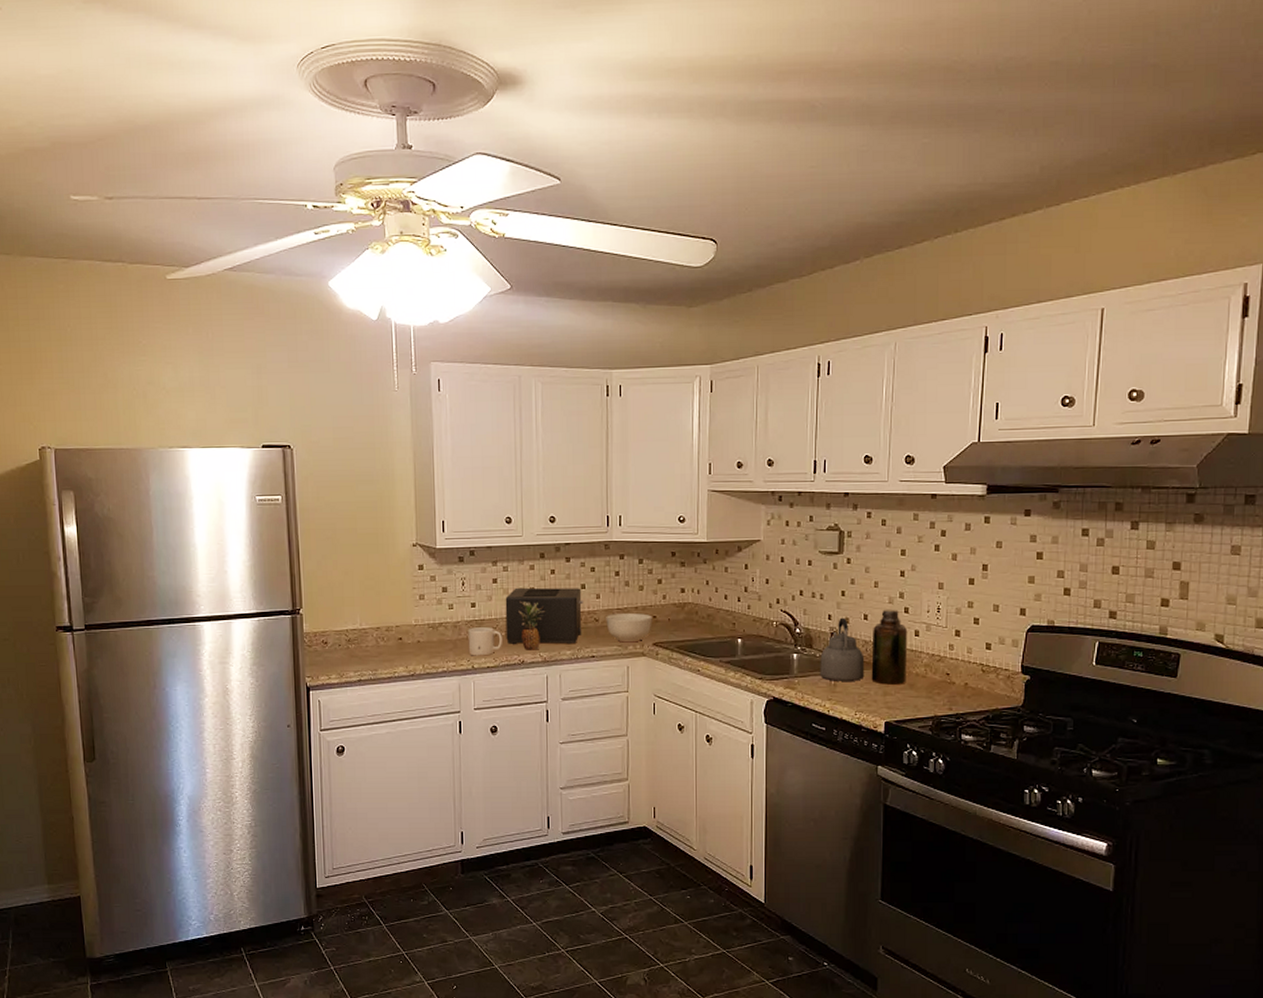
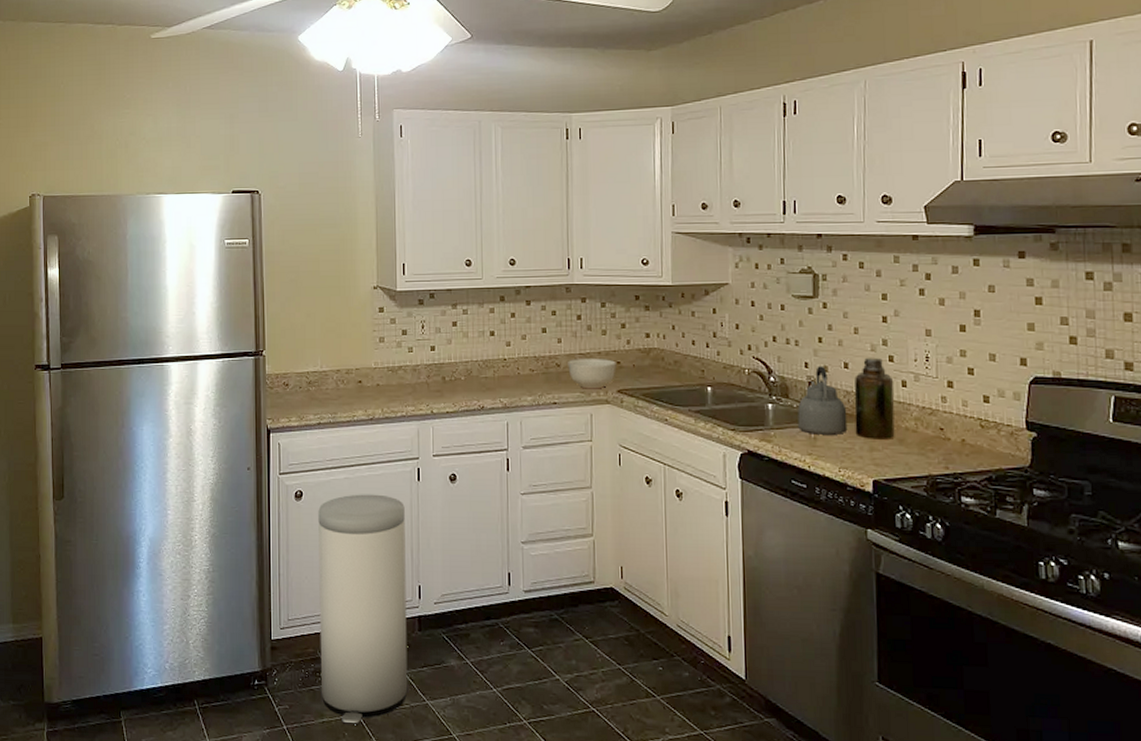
pedal bin: none [360,747,452,963] -> present [318,494,408,726]
mug: present [468,627,503,657] -> none [427,371,463,402]
toaster: present [505,587,584,645] -> none [465,331,545,390]
fruit: present [518,601,545,650] -> none [478,344,505,396]

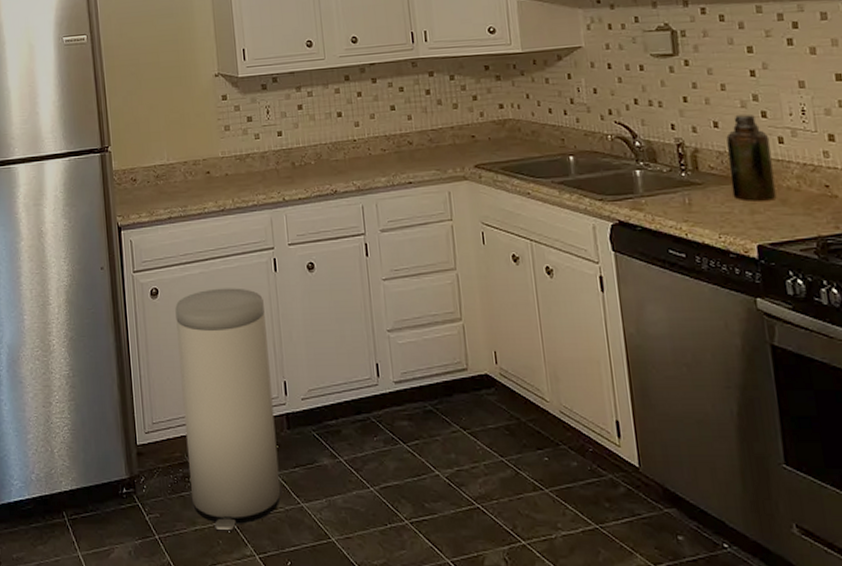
bowl: present [568,357,617,389] -> none [420,133,472,166]
kettle: present [797,366,848,435] -> none [668,126,724,200]

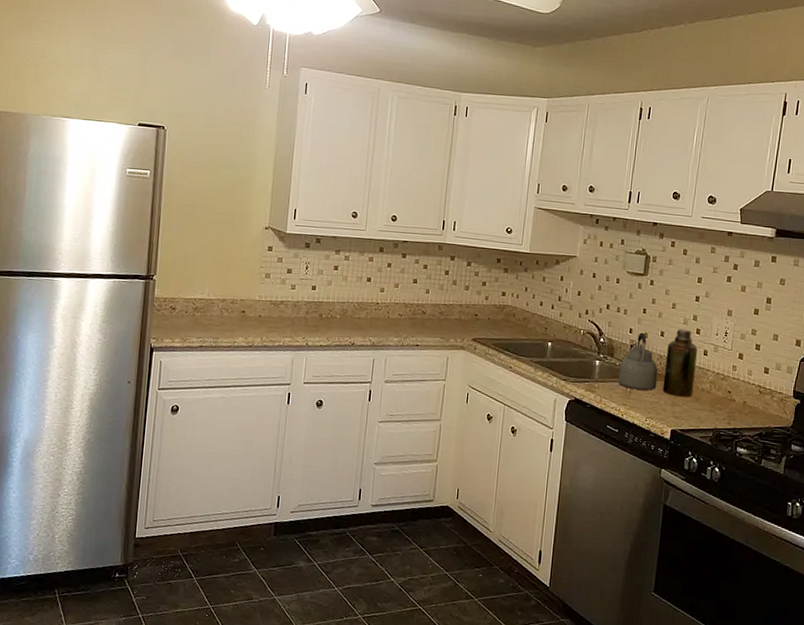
pedal bin: present [175,288,281,533] -> none [177,412,273,616]
kettle: none [668,126,724,200] -> present [618,332,658,391]

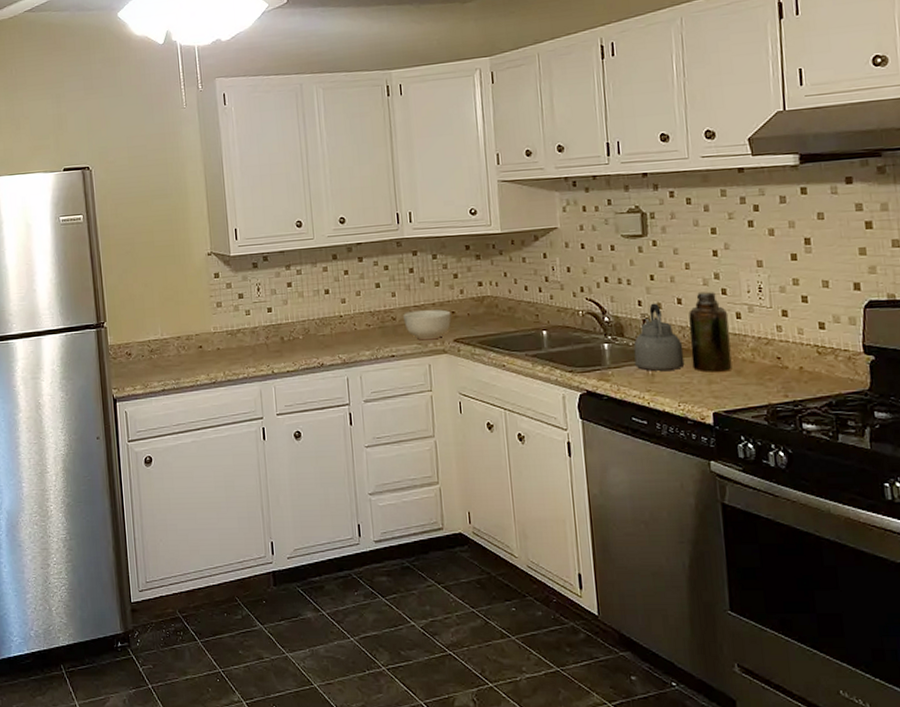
bowl: none [432,308,474,337] -> present [403,309,452,341]

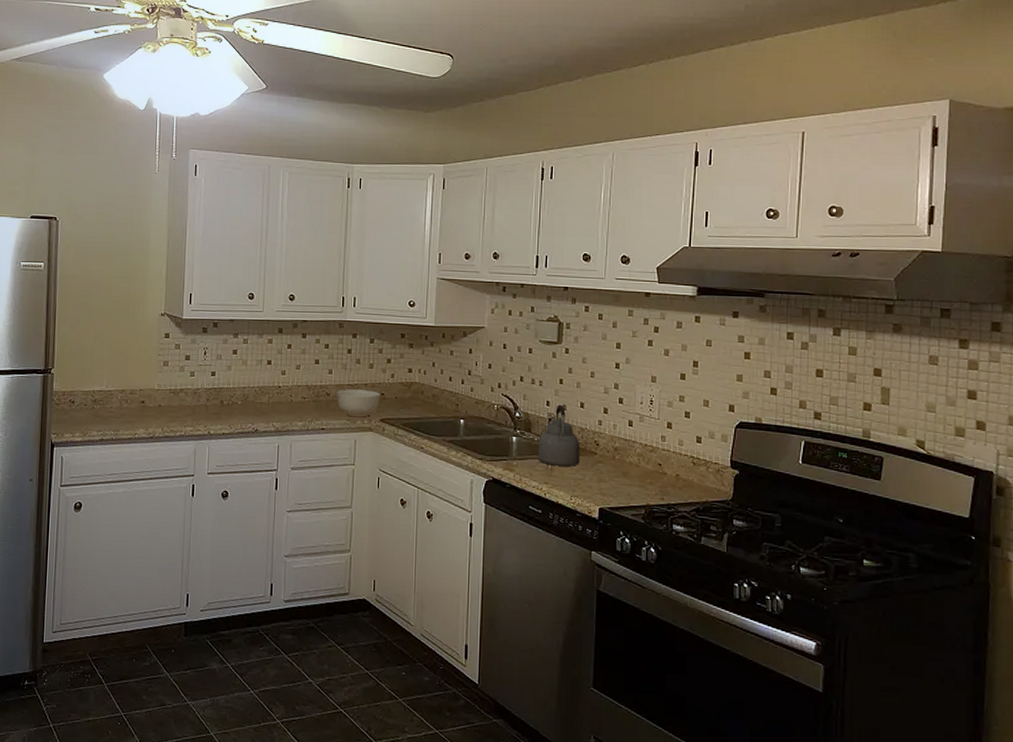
canister: present [688,291,732,373] -> none [587,398,622,472]

